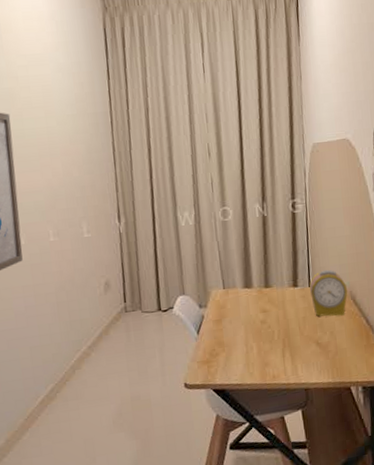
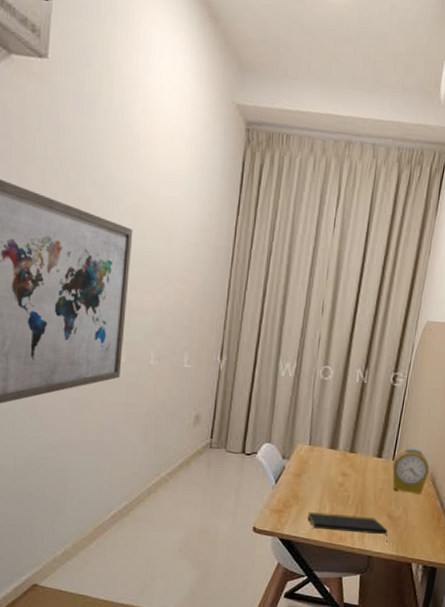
notepad: none [235,348,321,372] -> present [307,512,388,543]

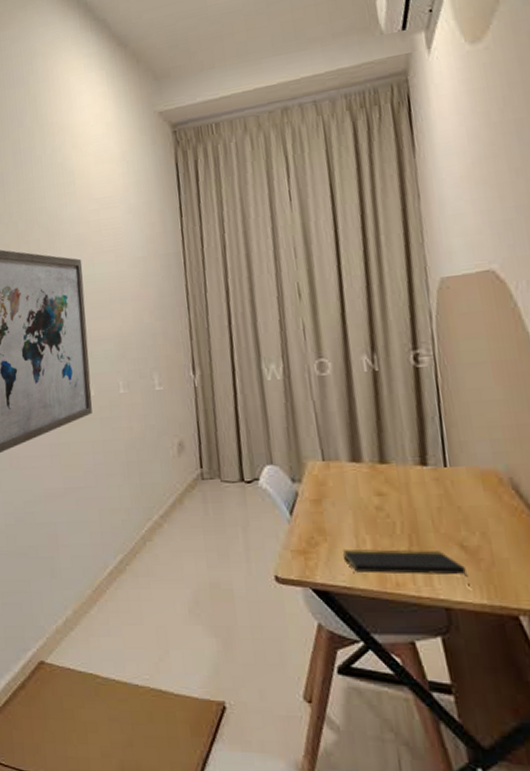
alarm clock: present [392,447,430,494] -> none [444,445,507,511]

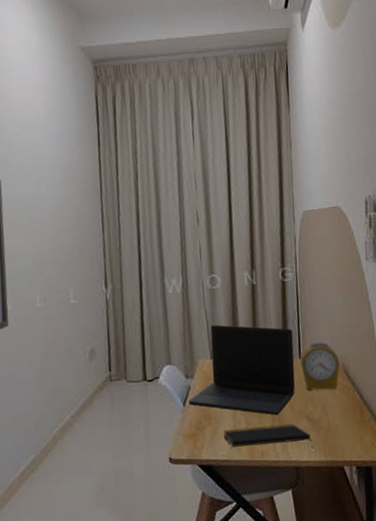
laptop: none [296,419,441,537] -> present [188,324,295,415]
alarm clock: none [444,445,507,511] -> present [299,341,341,390]

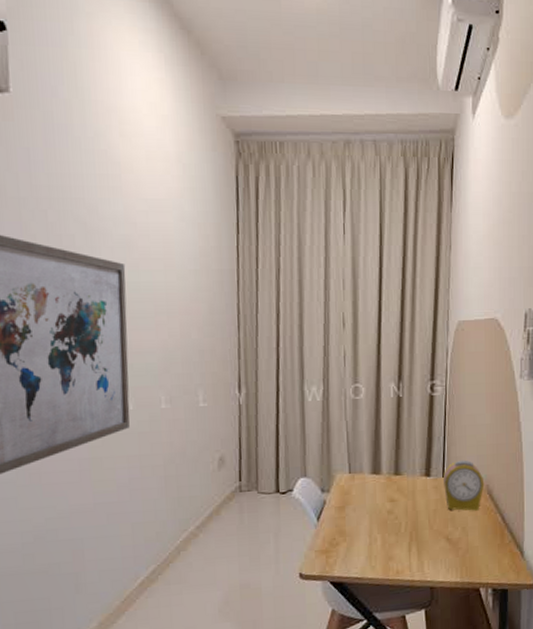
laptop: present [188,324,295,415] -> none [323,437,438,534]
notepad: present [223,424,313,449] -> none [357,544,449,570]

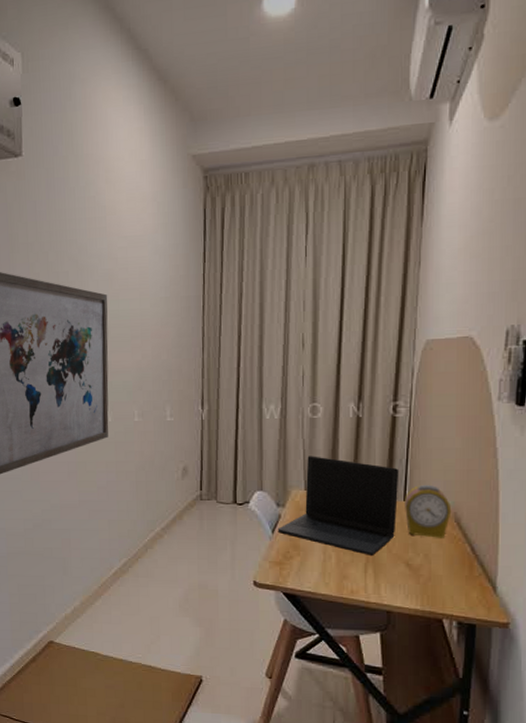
laptop: none [323,437,438,534] -> present [277,456,399,555]

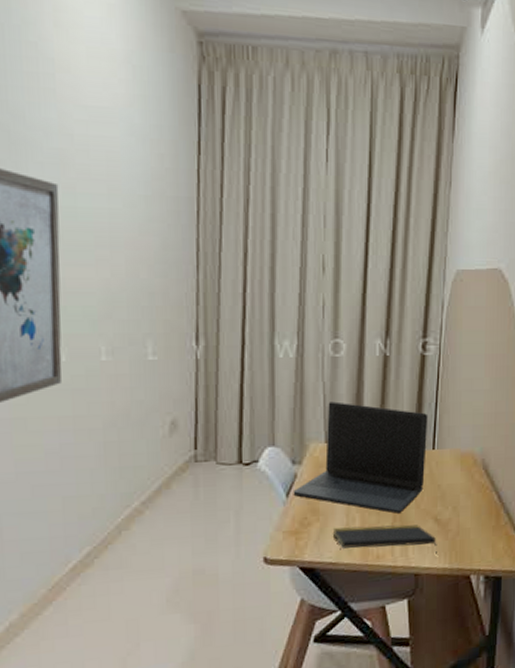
notepad: none [311,563,409,596] -> present [332,525,437,554]
alarm clock: present [404,484,452,538] -> none [432,430,480,488]

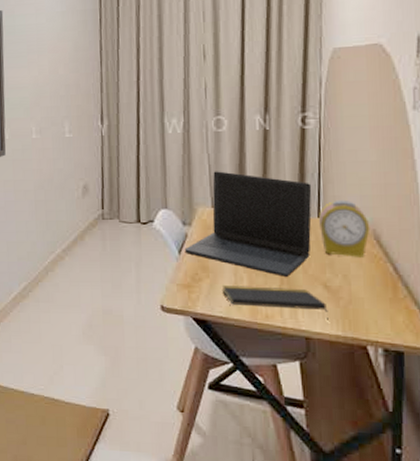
alarm clock: none [432,430,480,488] -> present [318,199,370,257]

